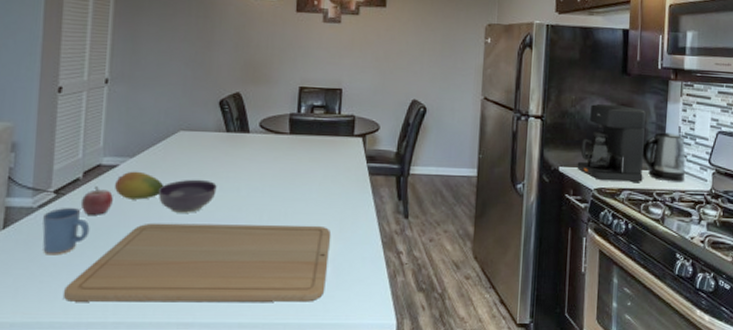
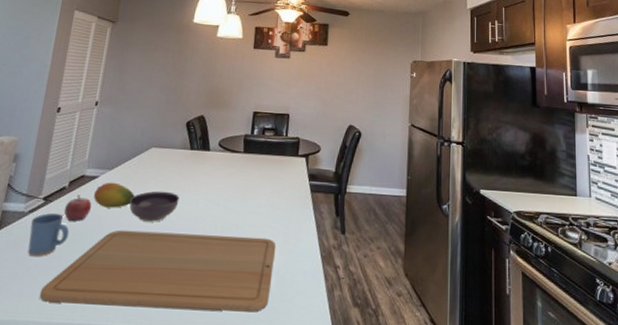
coffee maker: present [577,104,646,182] -> none [496,132,558,207]
kettle: present [642,132,686,182] -> none [555,160,598,208]

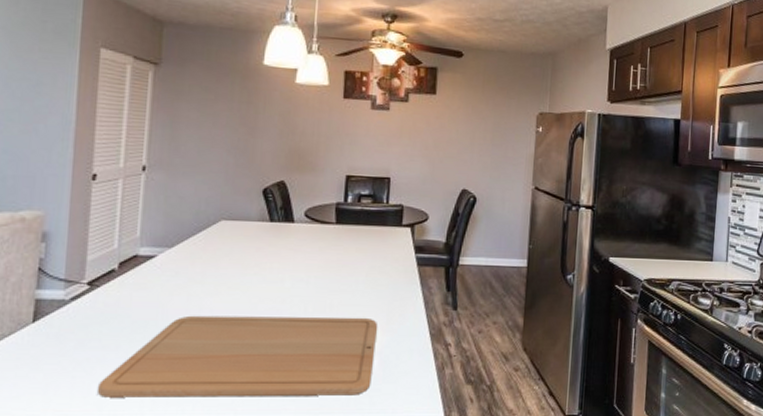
mug: present [28,213,70,257] -> none [75,300,126,350]
fruit: present [63,195,92,221] -> none [115,278,151,308]
fruit: present [94,182,135,208] -> none [152,262,205,292]
bowl: present [129,191,180,222] -> none [197,270,260,305]

